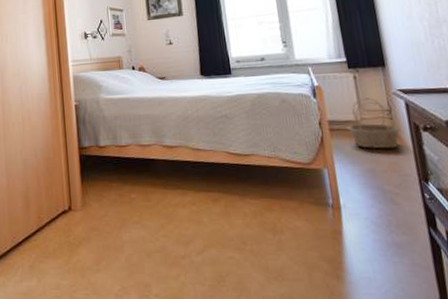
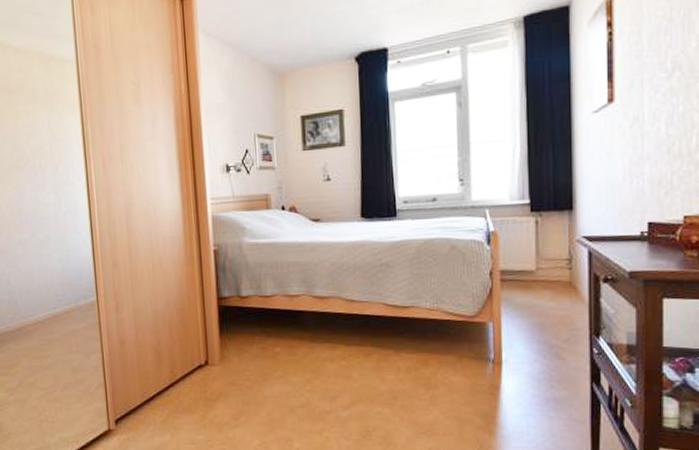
basket: present [347,98,401,150] -> none [520,245,579,302]

